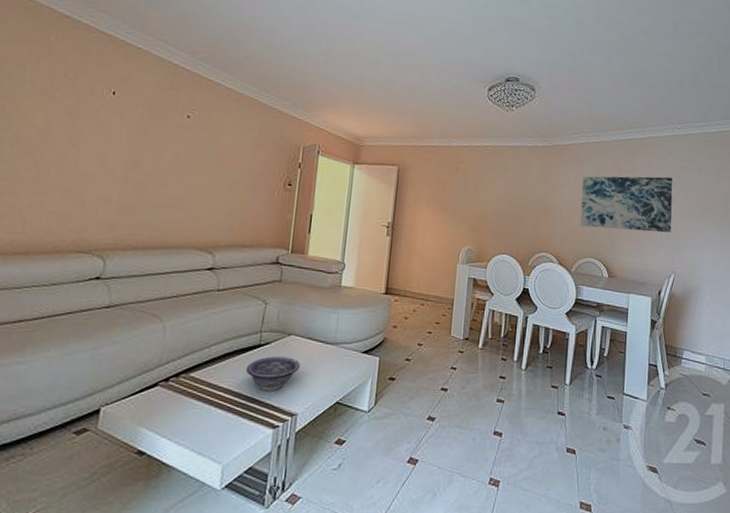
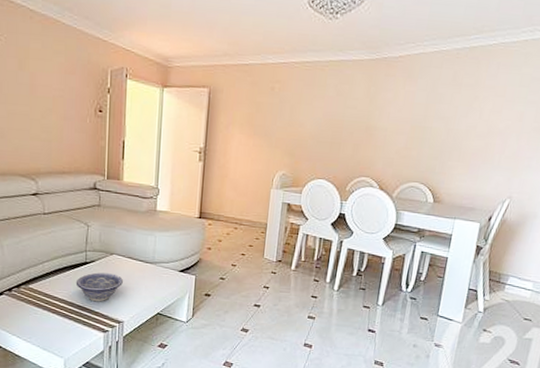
wall art: present [580,176,673,233] -> none [407,90,523,155]

